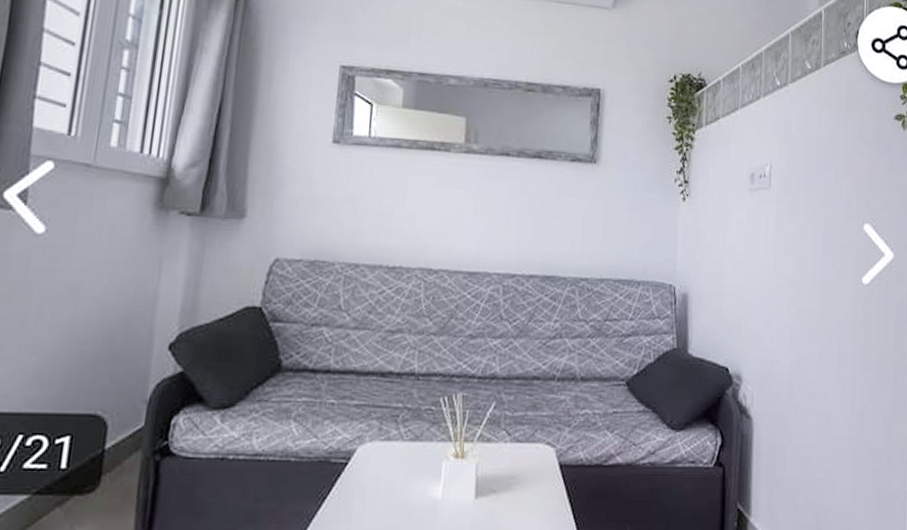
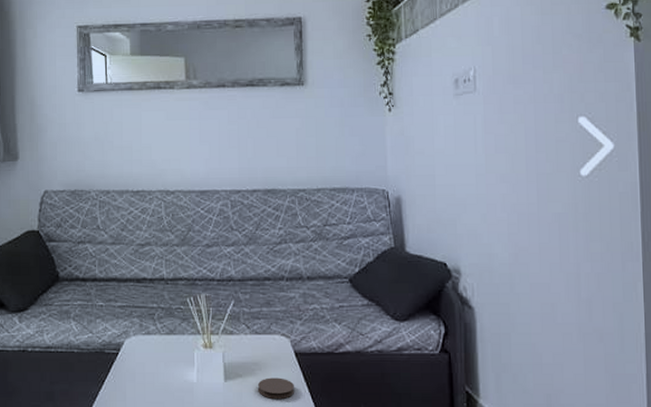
coaster: none [514,493,555,518] -> present [258,377,294,399]

